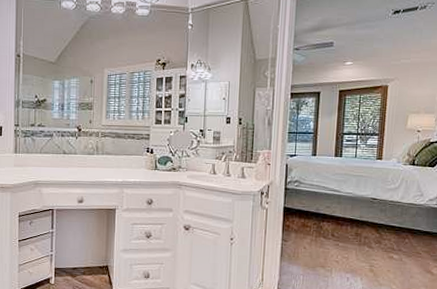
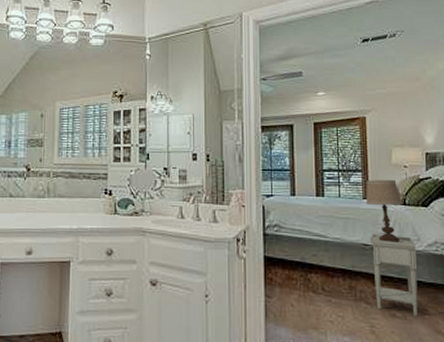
nightstand: none [377,190,418,259] -> present [369,234,418,316]
table lamp: none [379,142,412,197] -> present [366,180,403,242]

